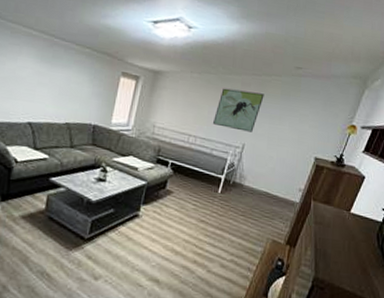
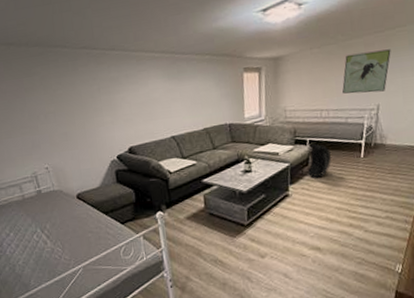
backpack: none [157,167,191,204] -> present [302,143,332,178]

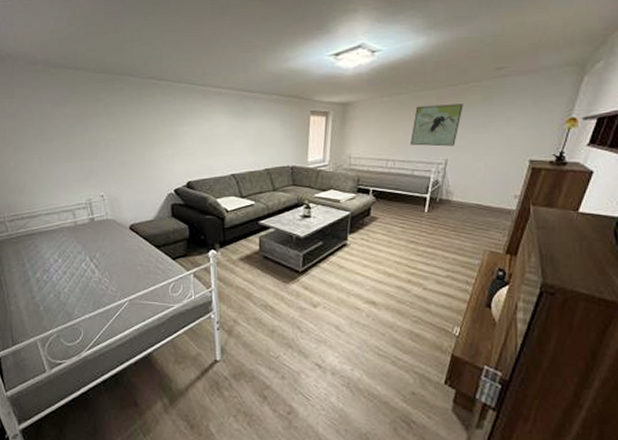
backpack: present [302,143,332,178] -> none [362,193,395,229]

